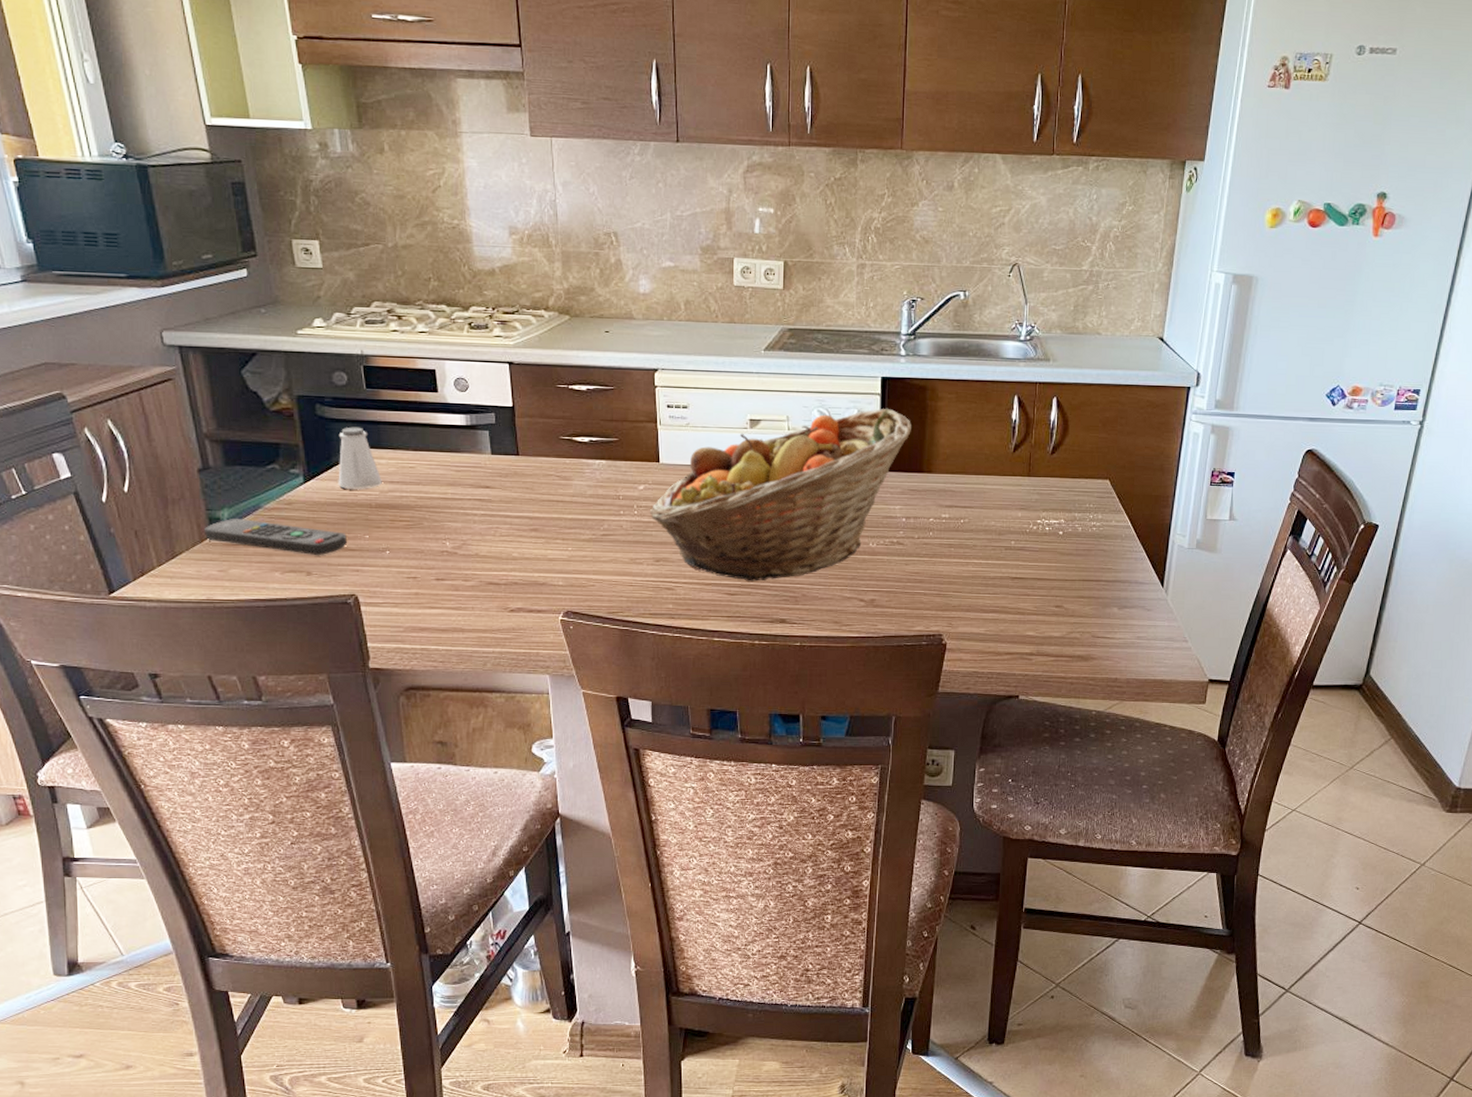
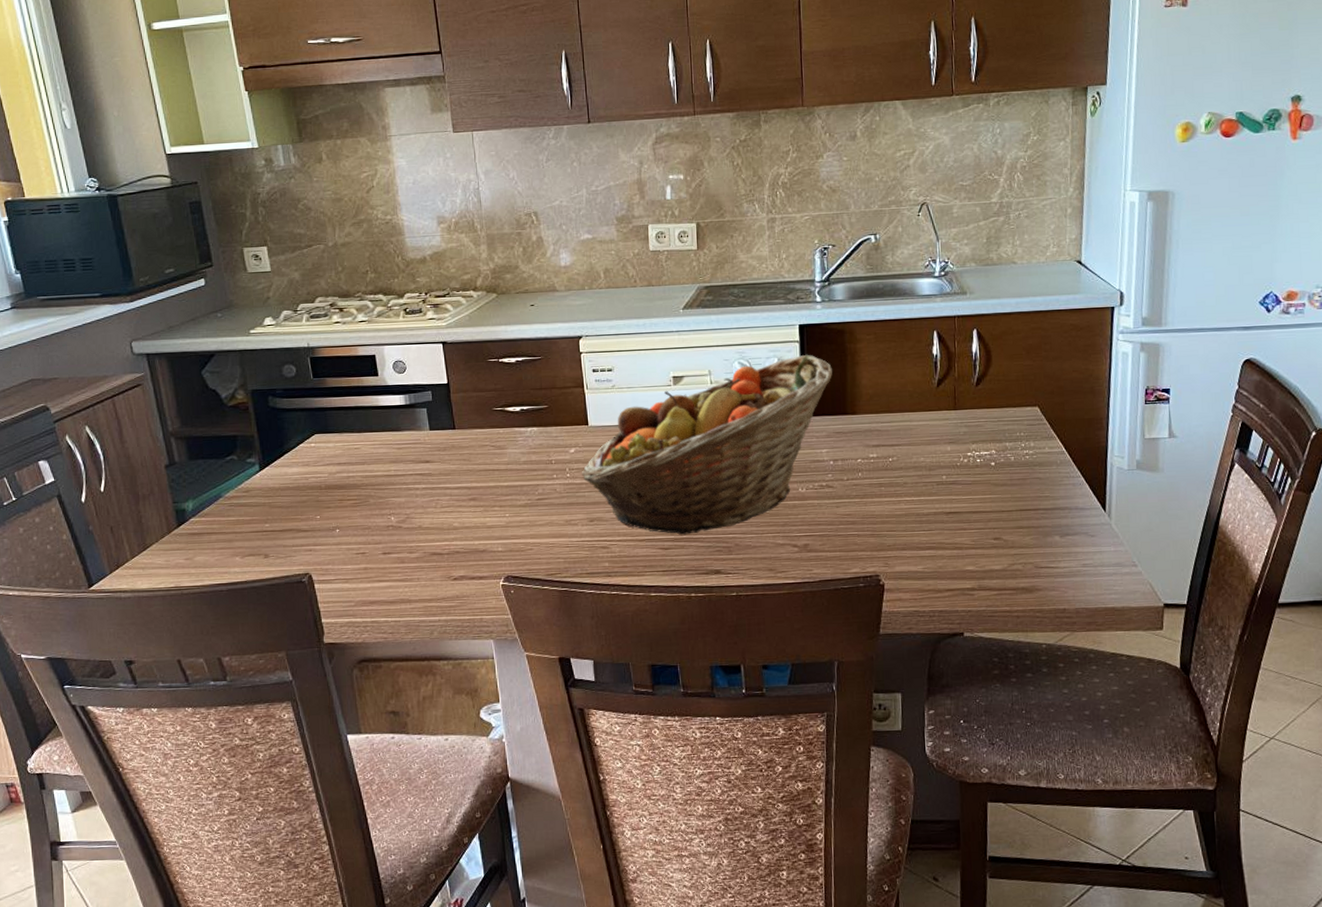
remote control: present [205,518,348,555] -> none [172,508,301,538]
saltshaker: present [338,427,382,489] -> none [289,414,330,473]

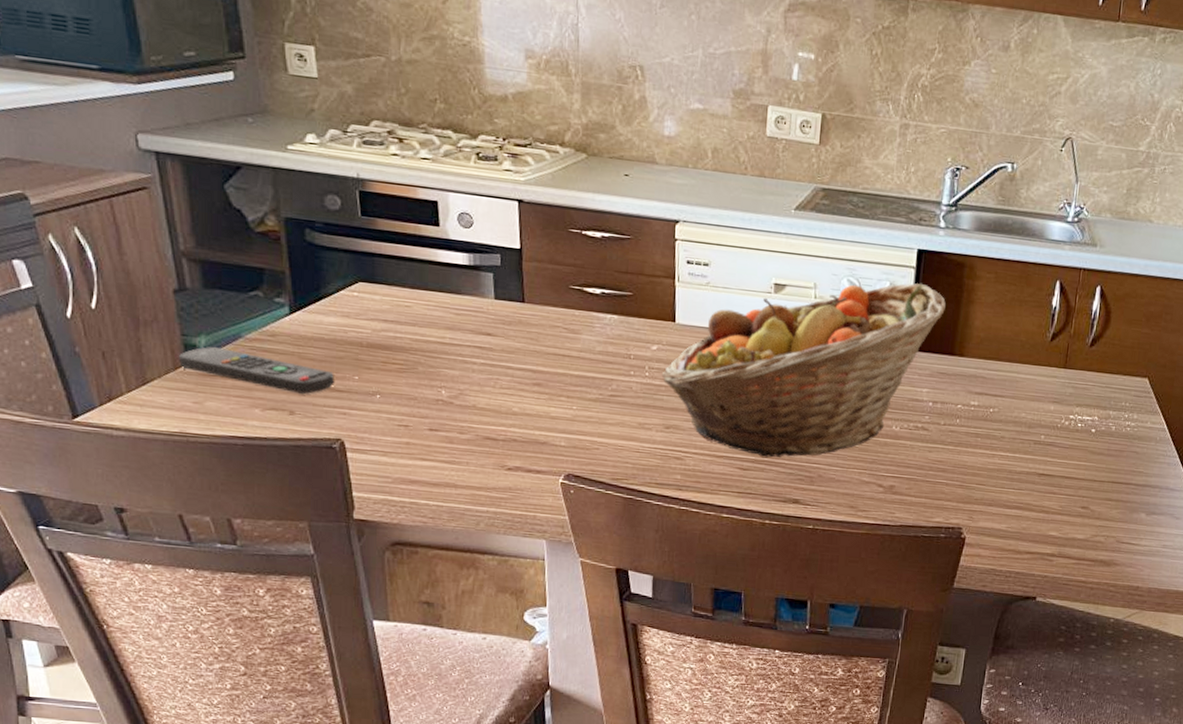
remote control: none [172,508,301,538] -> present [179,346,335,394]

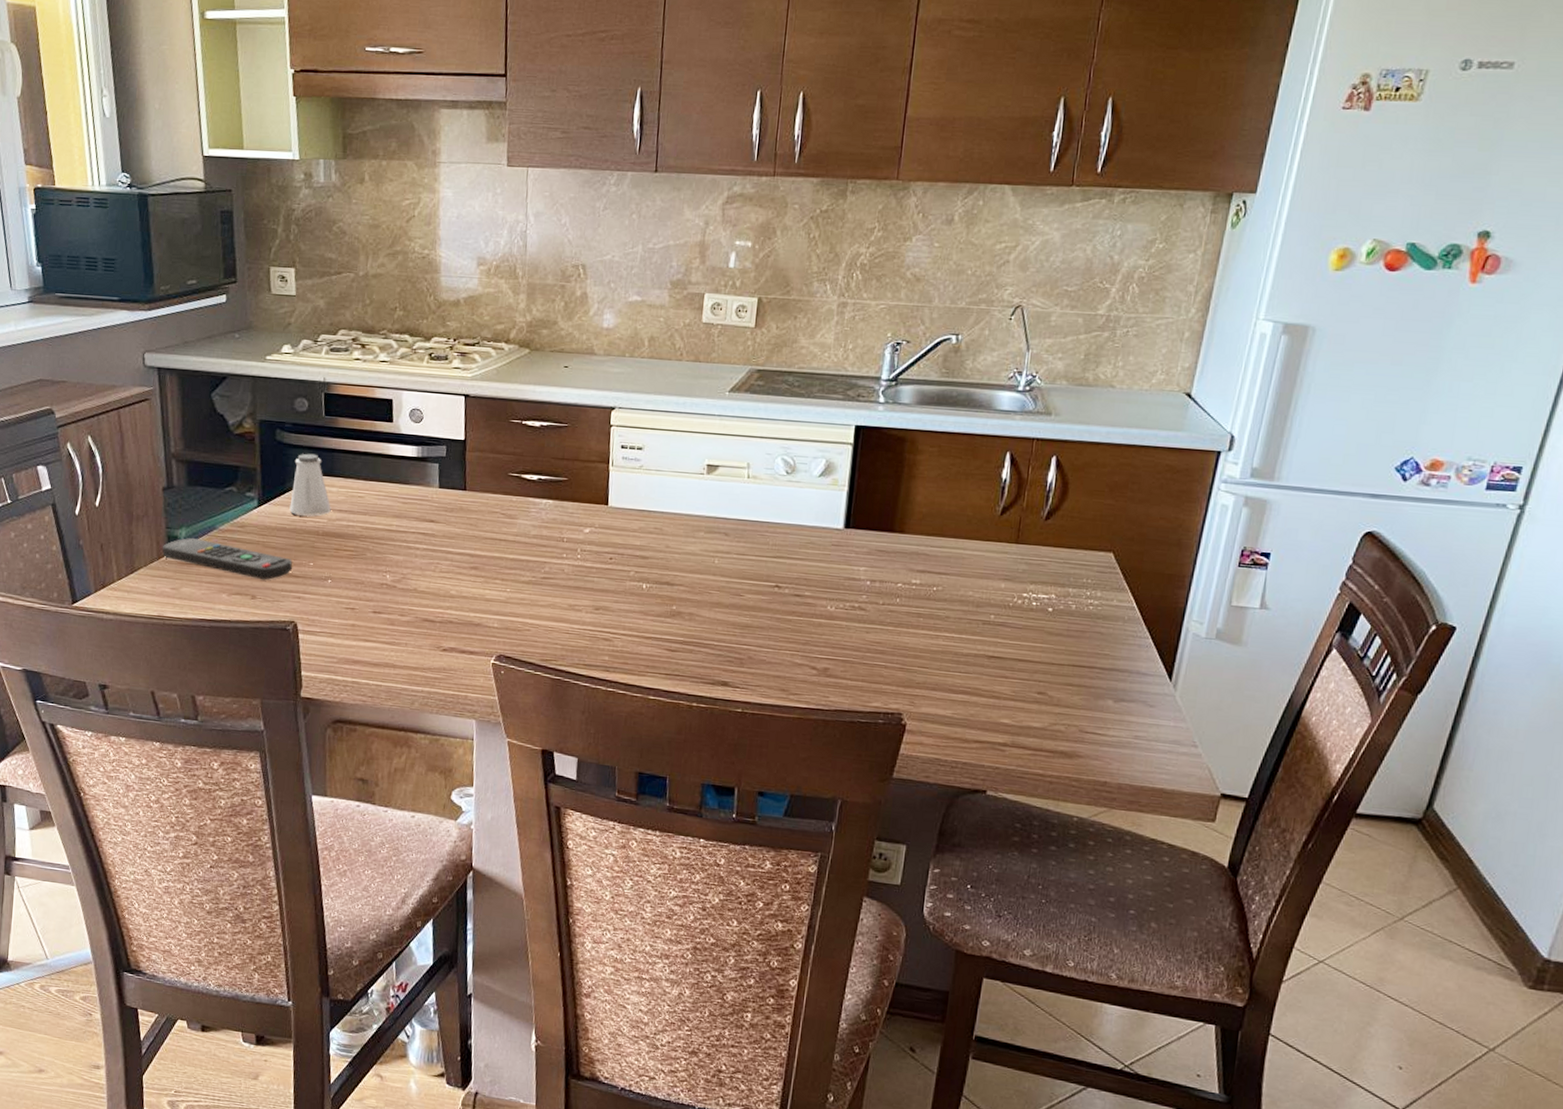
saltshaker: none [327,257,375,326] -> present [289,453,331,516]
fruit basket: present [661,283,946,458] -> none [593,459,885,640]

